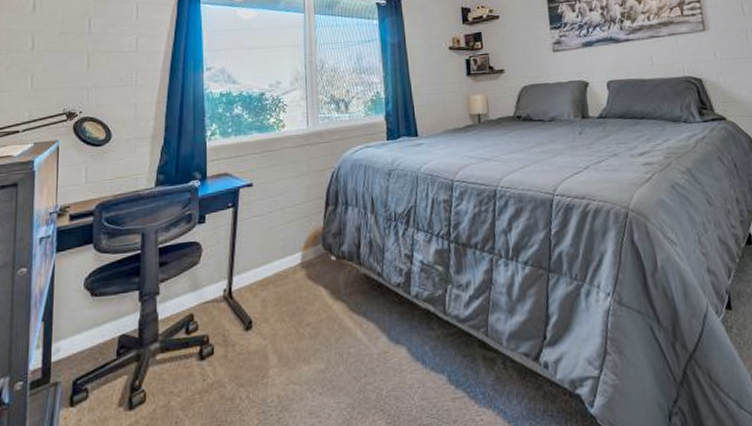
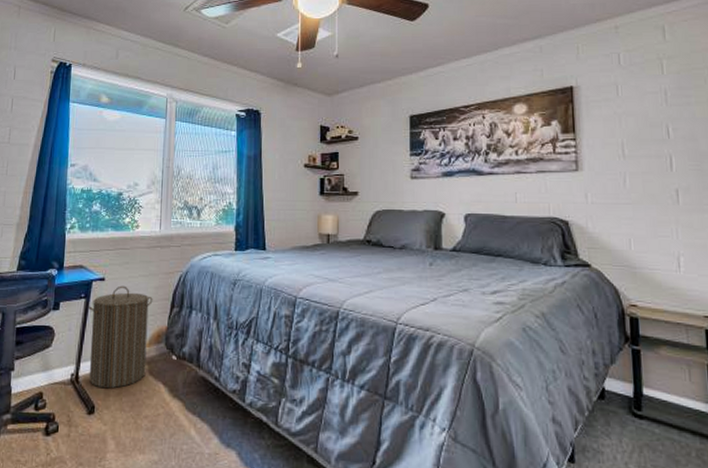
laundry hamper: none [235,189,306,301] -> present [86,285,153,389]

